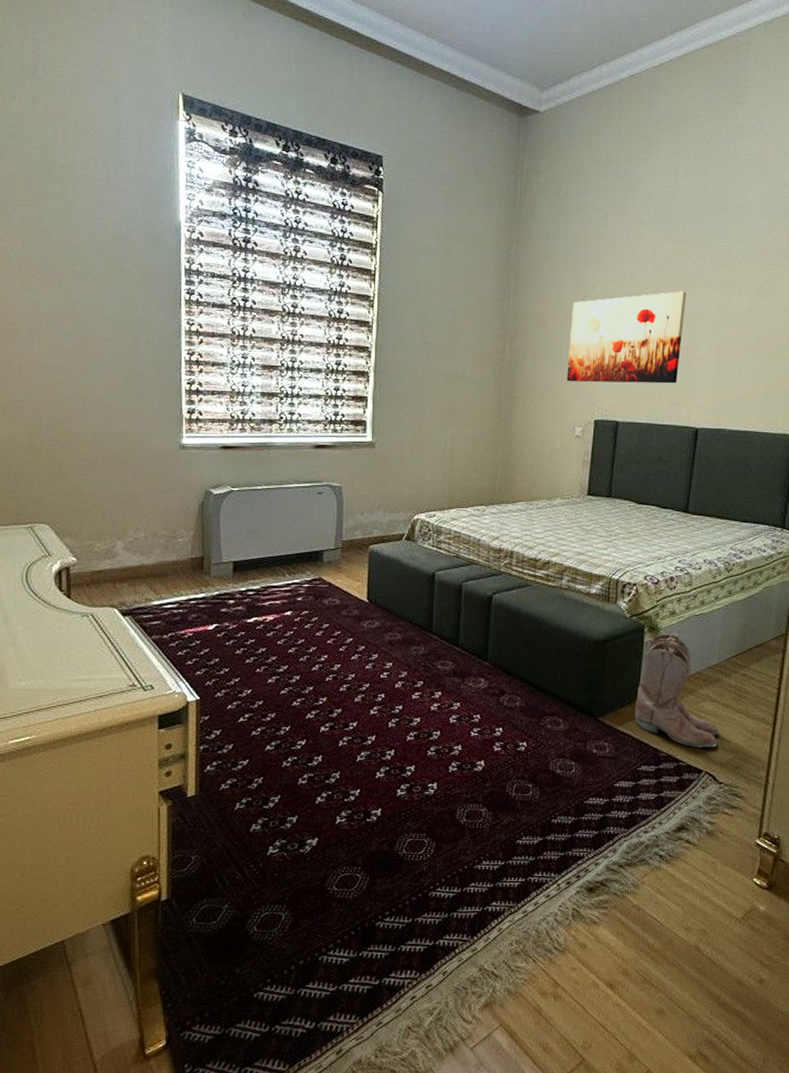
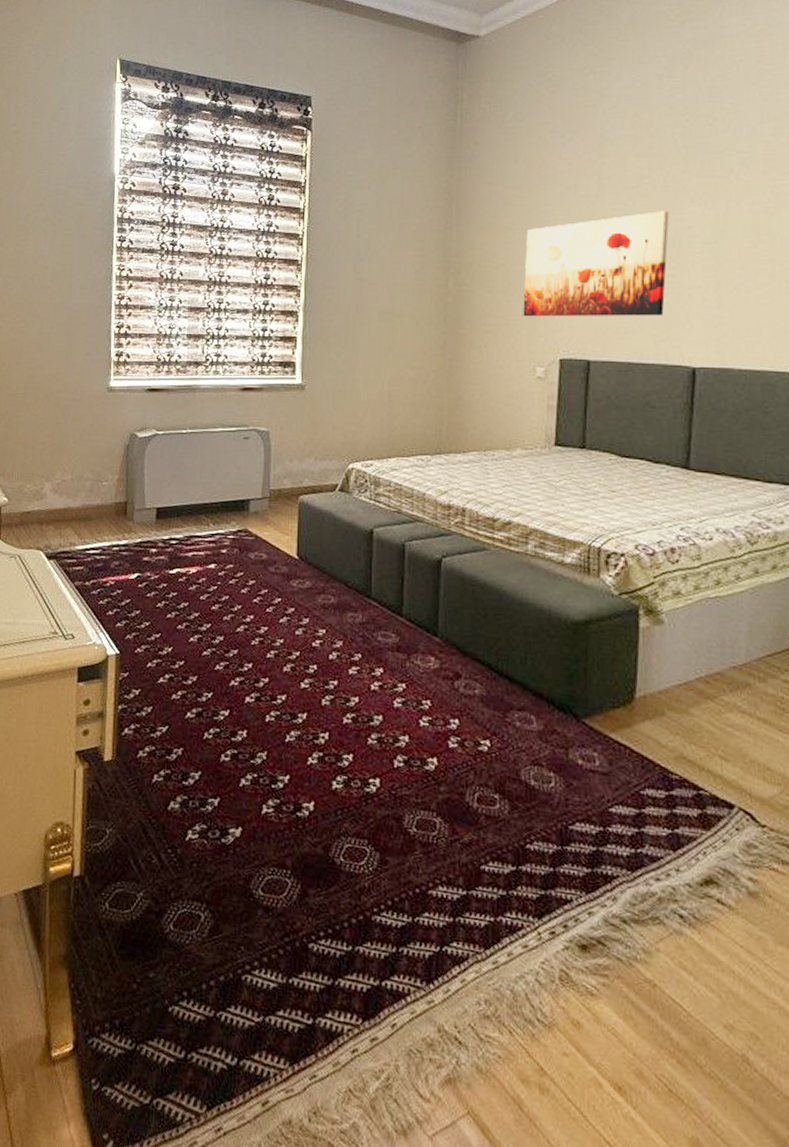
boots: present [634,633,719,749] -> none [632,617,755,776]

